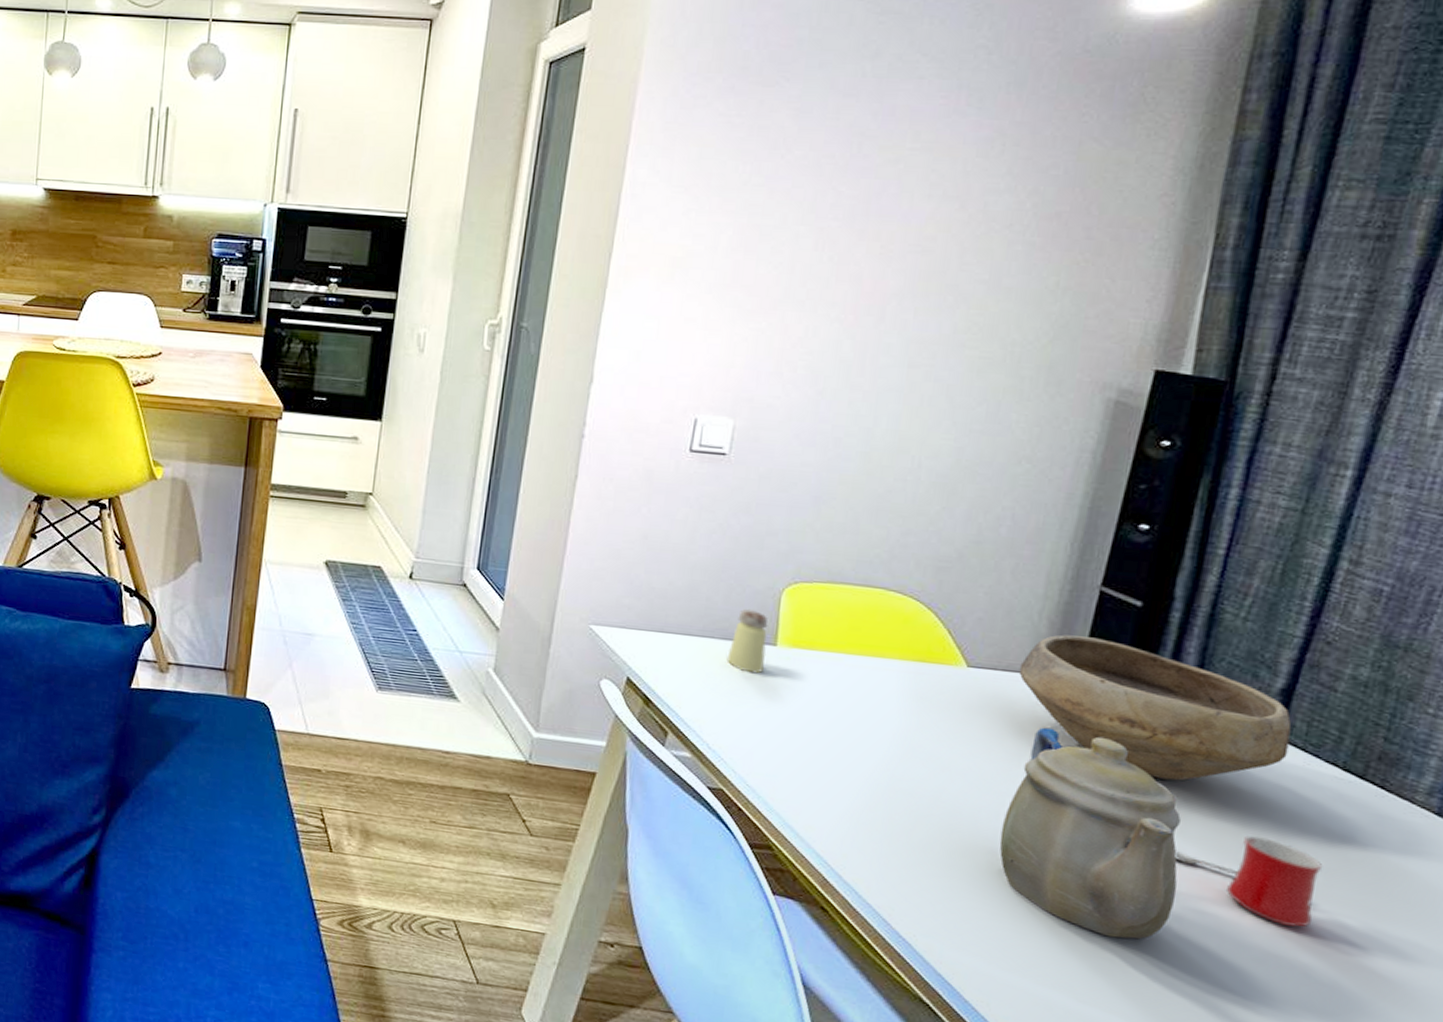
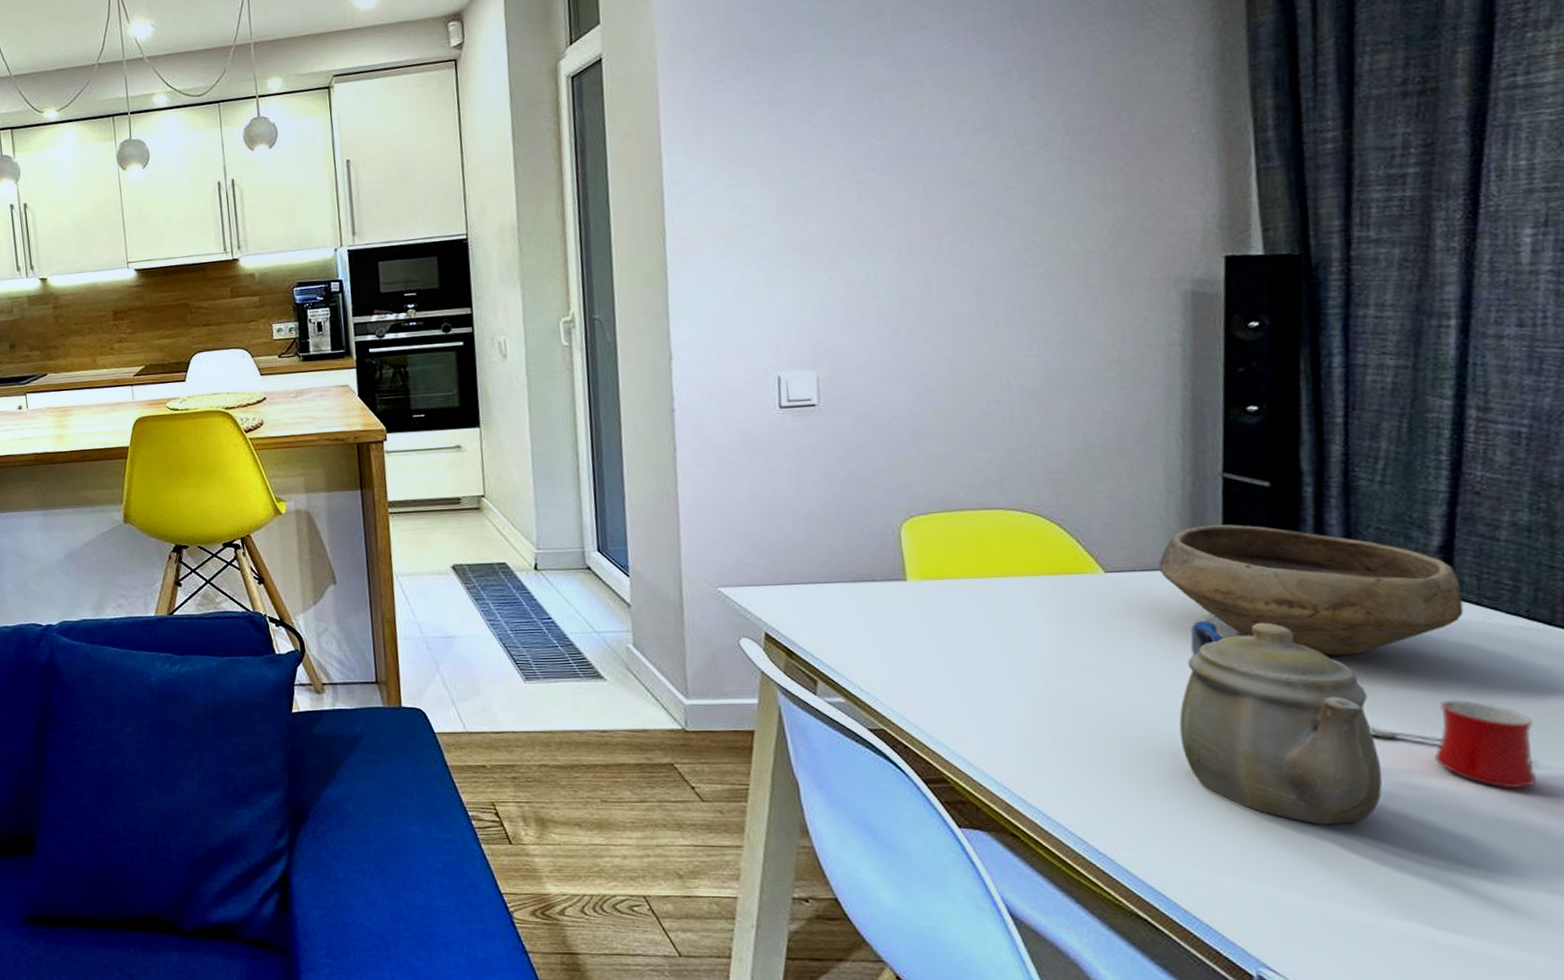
saltshaker: present [726,608,768,674] -> none [859,548,899,611]

